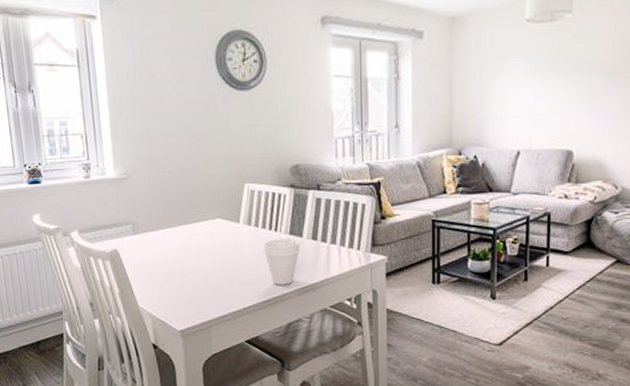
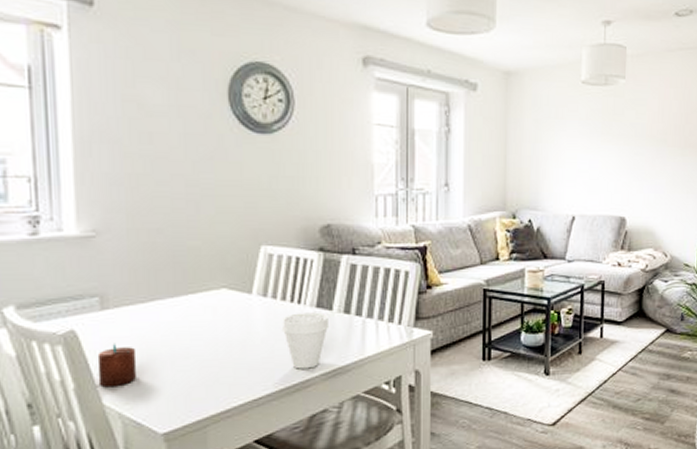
candle: none [133,260,160,293] -> present [97,343,137,388]

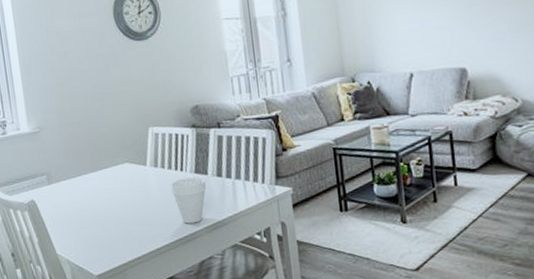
candle: present [97,343,137,388] -> none [49,208,76,241]

